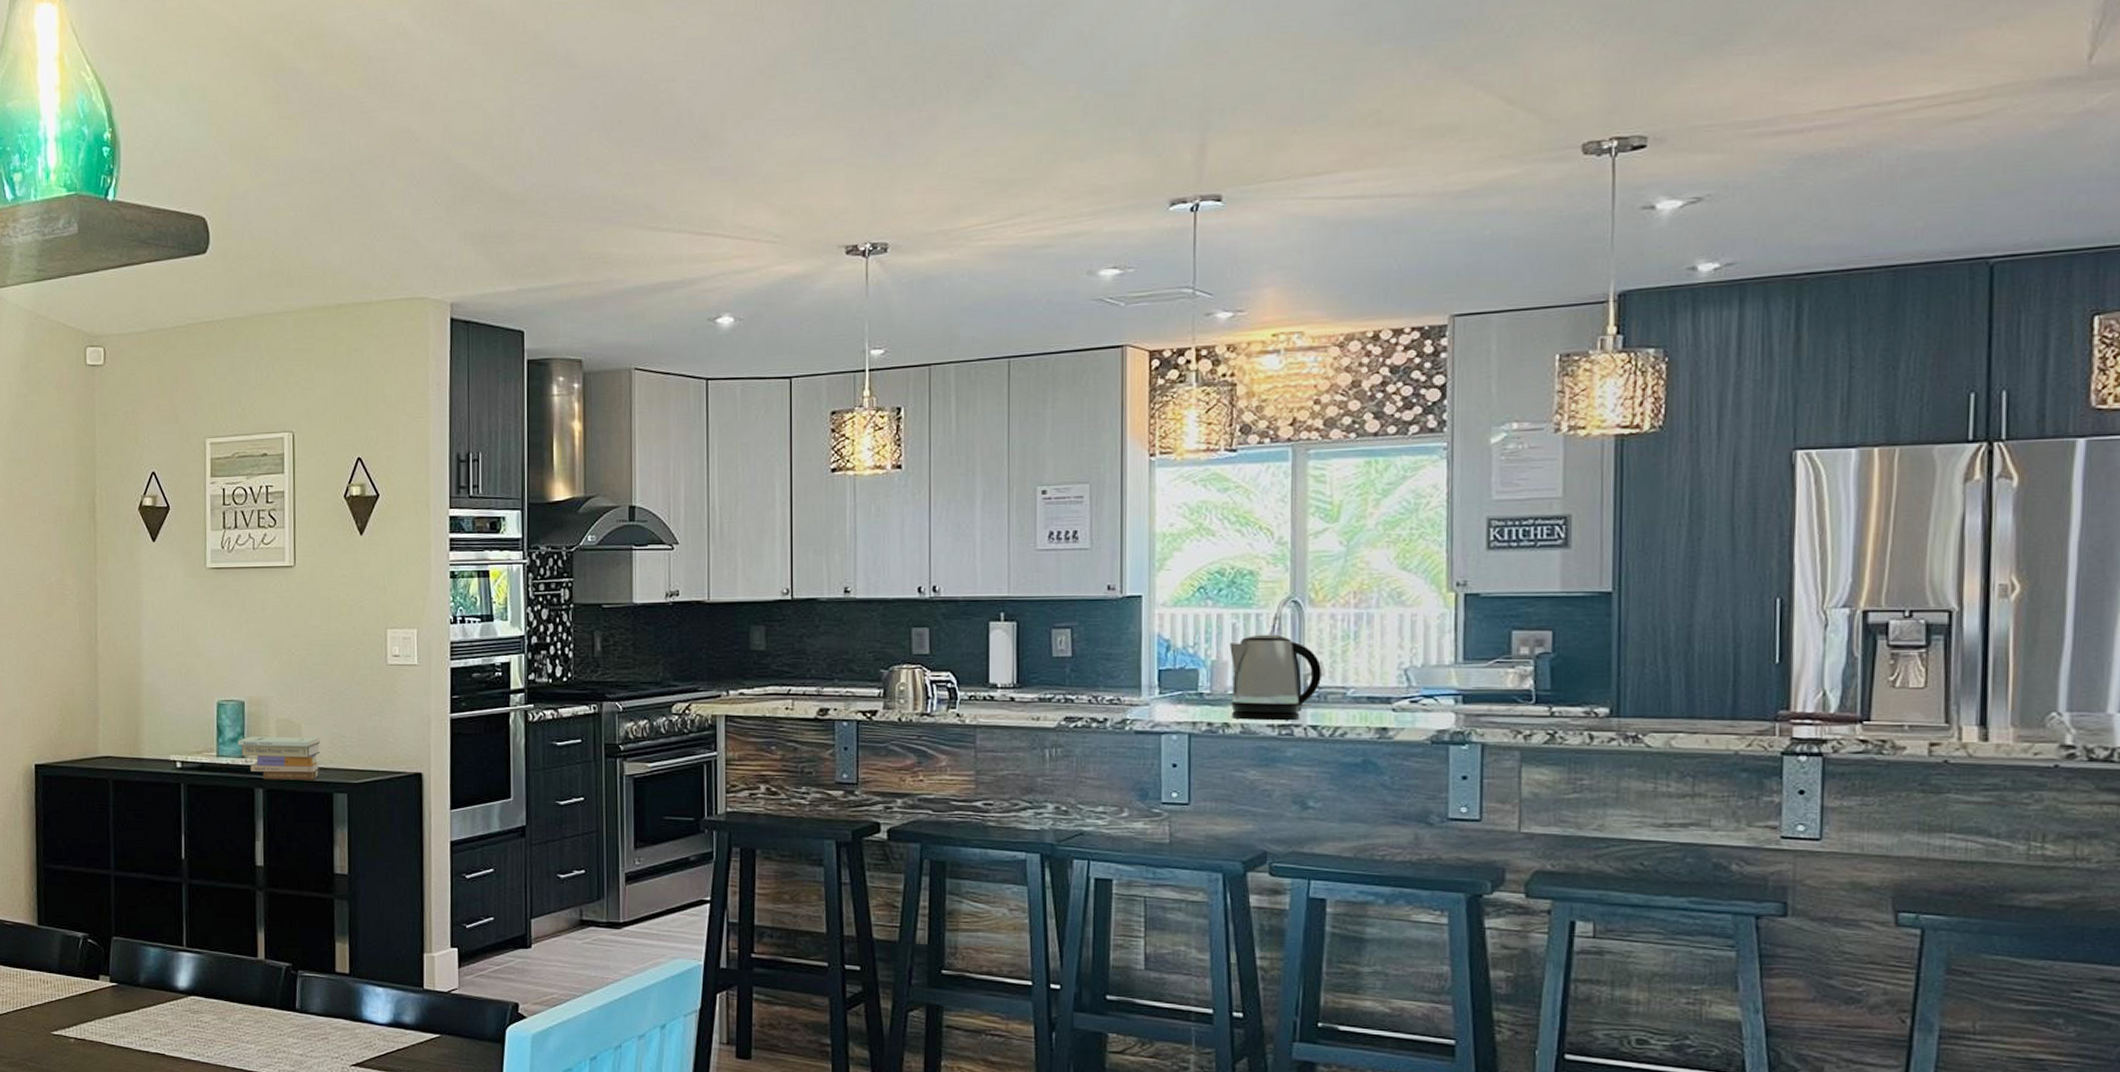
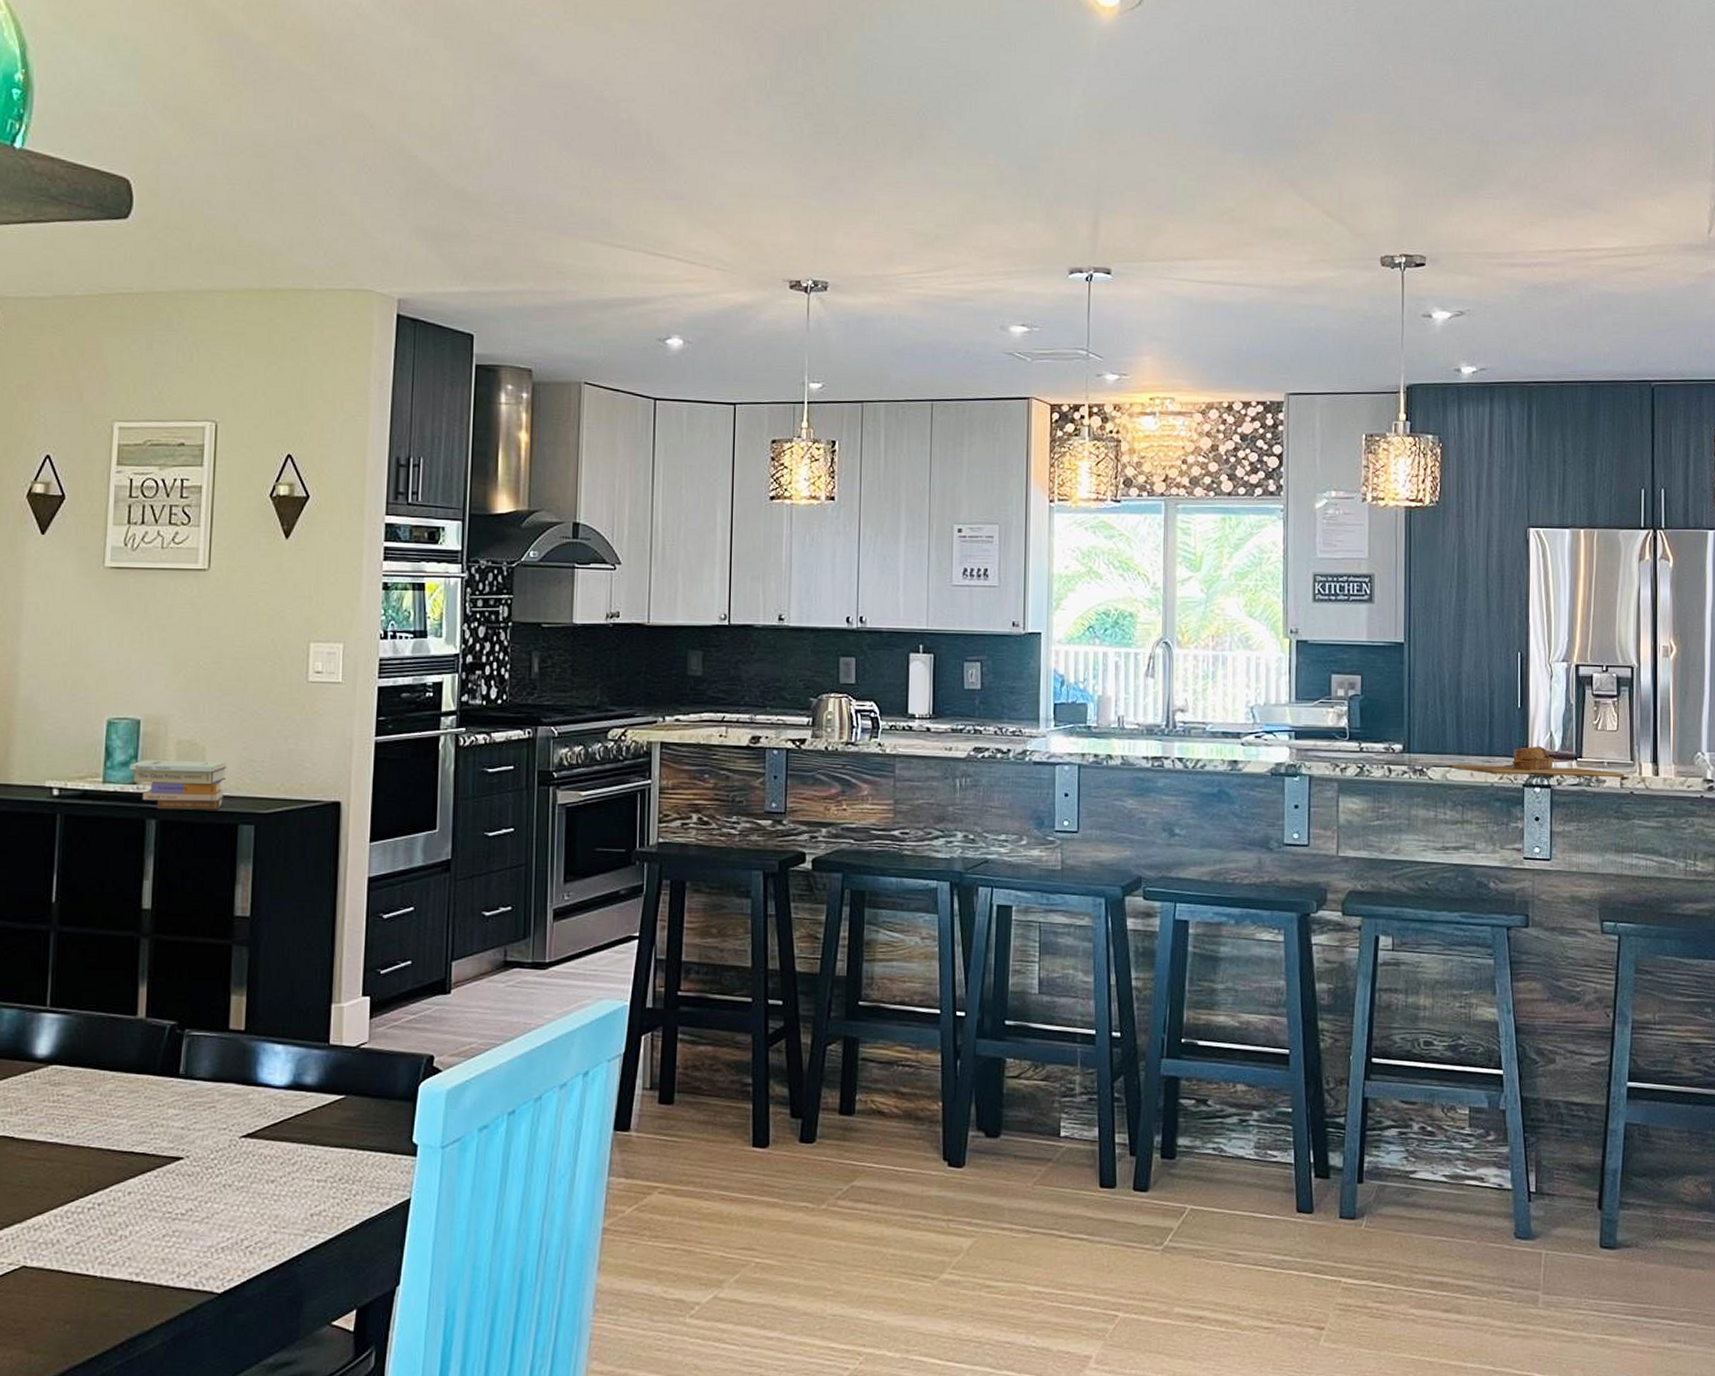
kettle: present [1230,634,1321,722] -> none [1113,672,1186,755]
cutting board: none [1674,707,1935,744] -> present [1449,746,1625,778]

